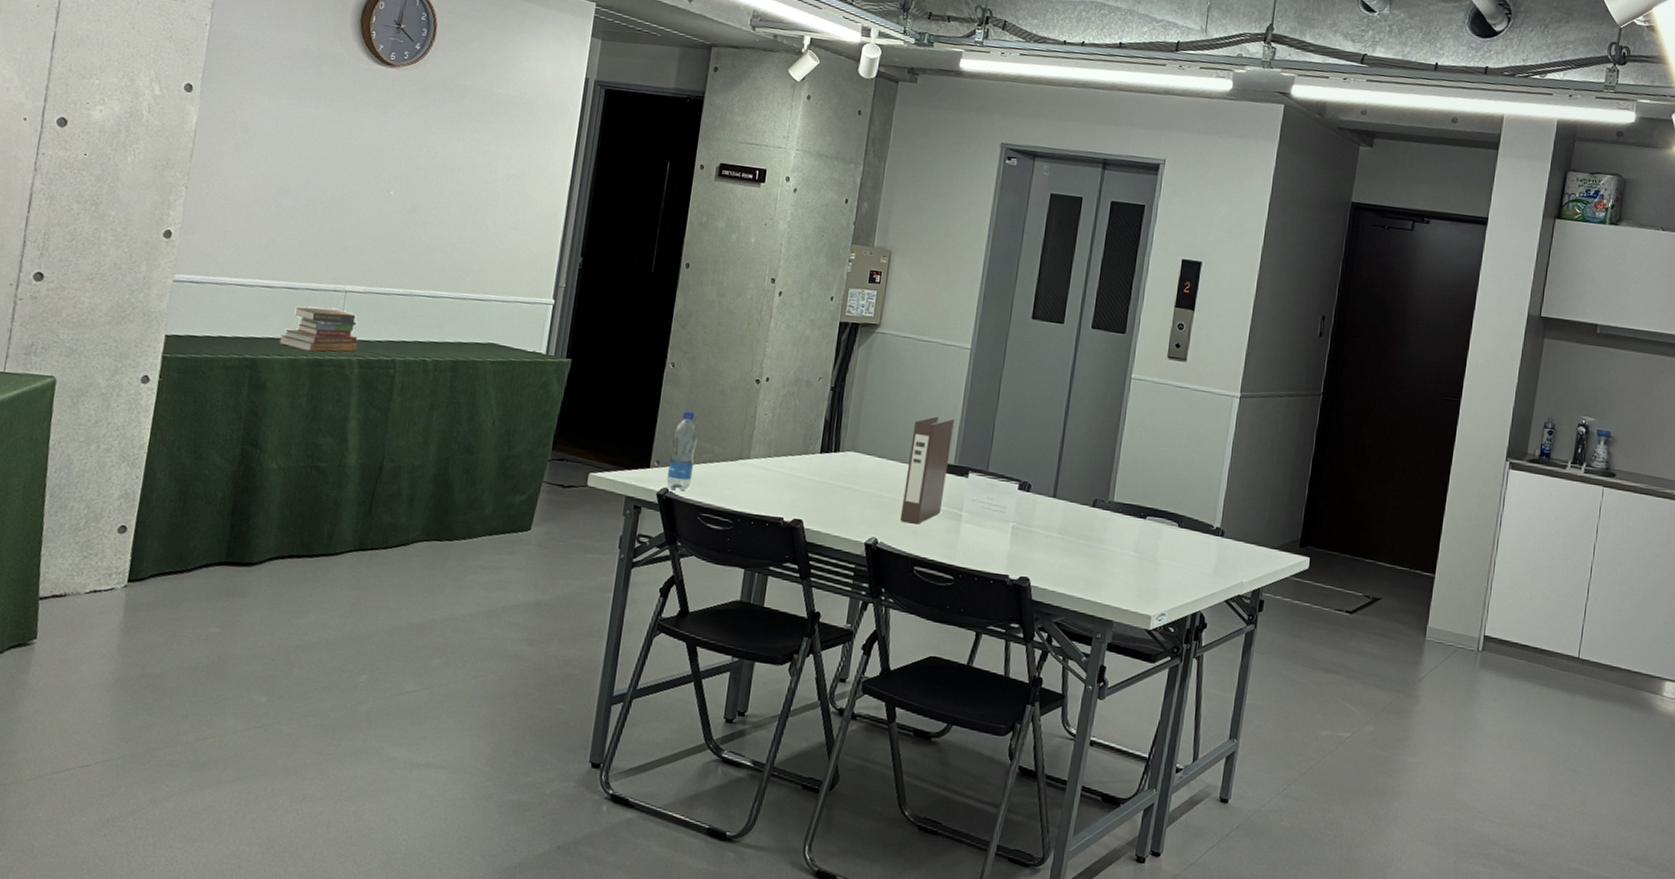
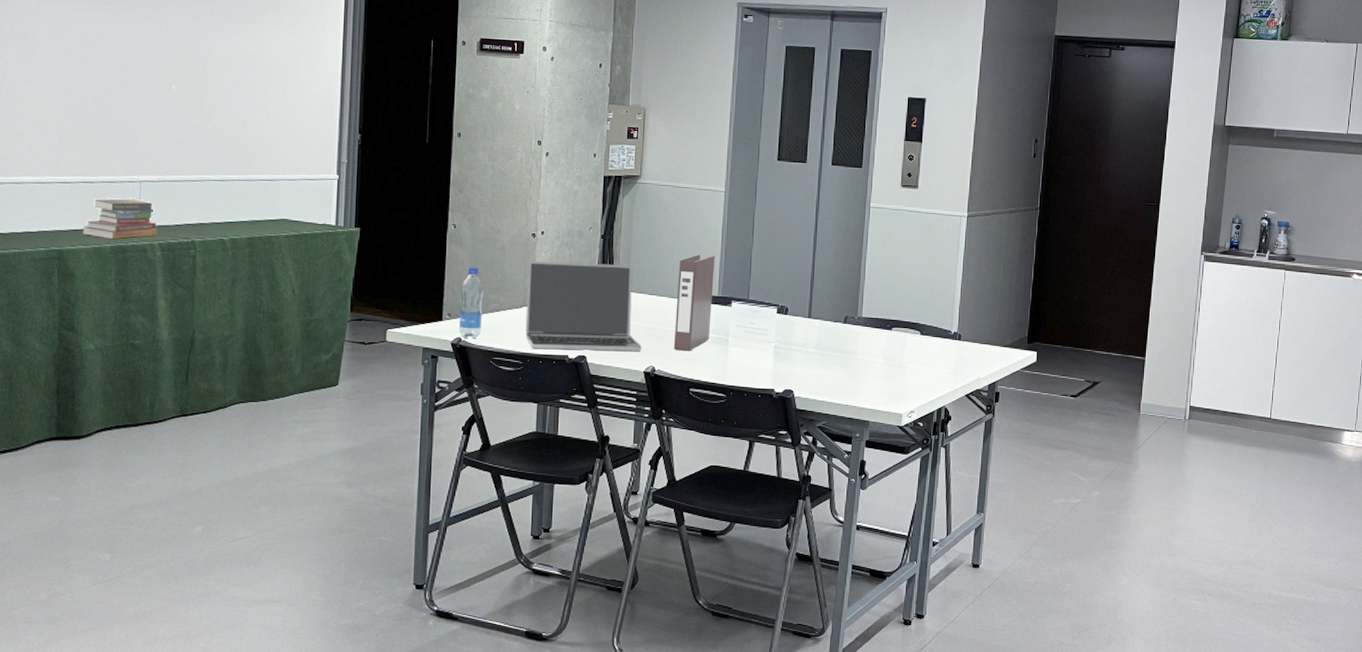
laptop: none [738,409,865,520] -> present [525,261,642,351]

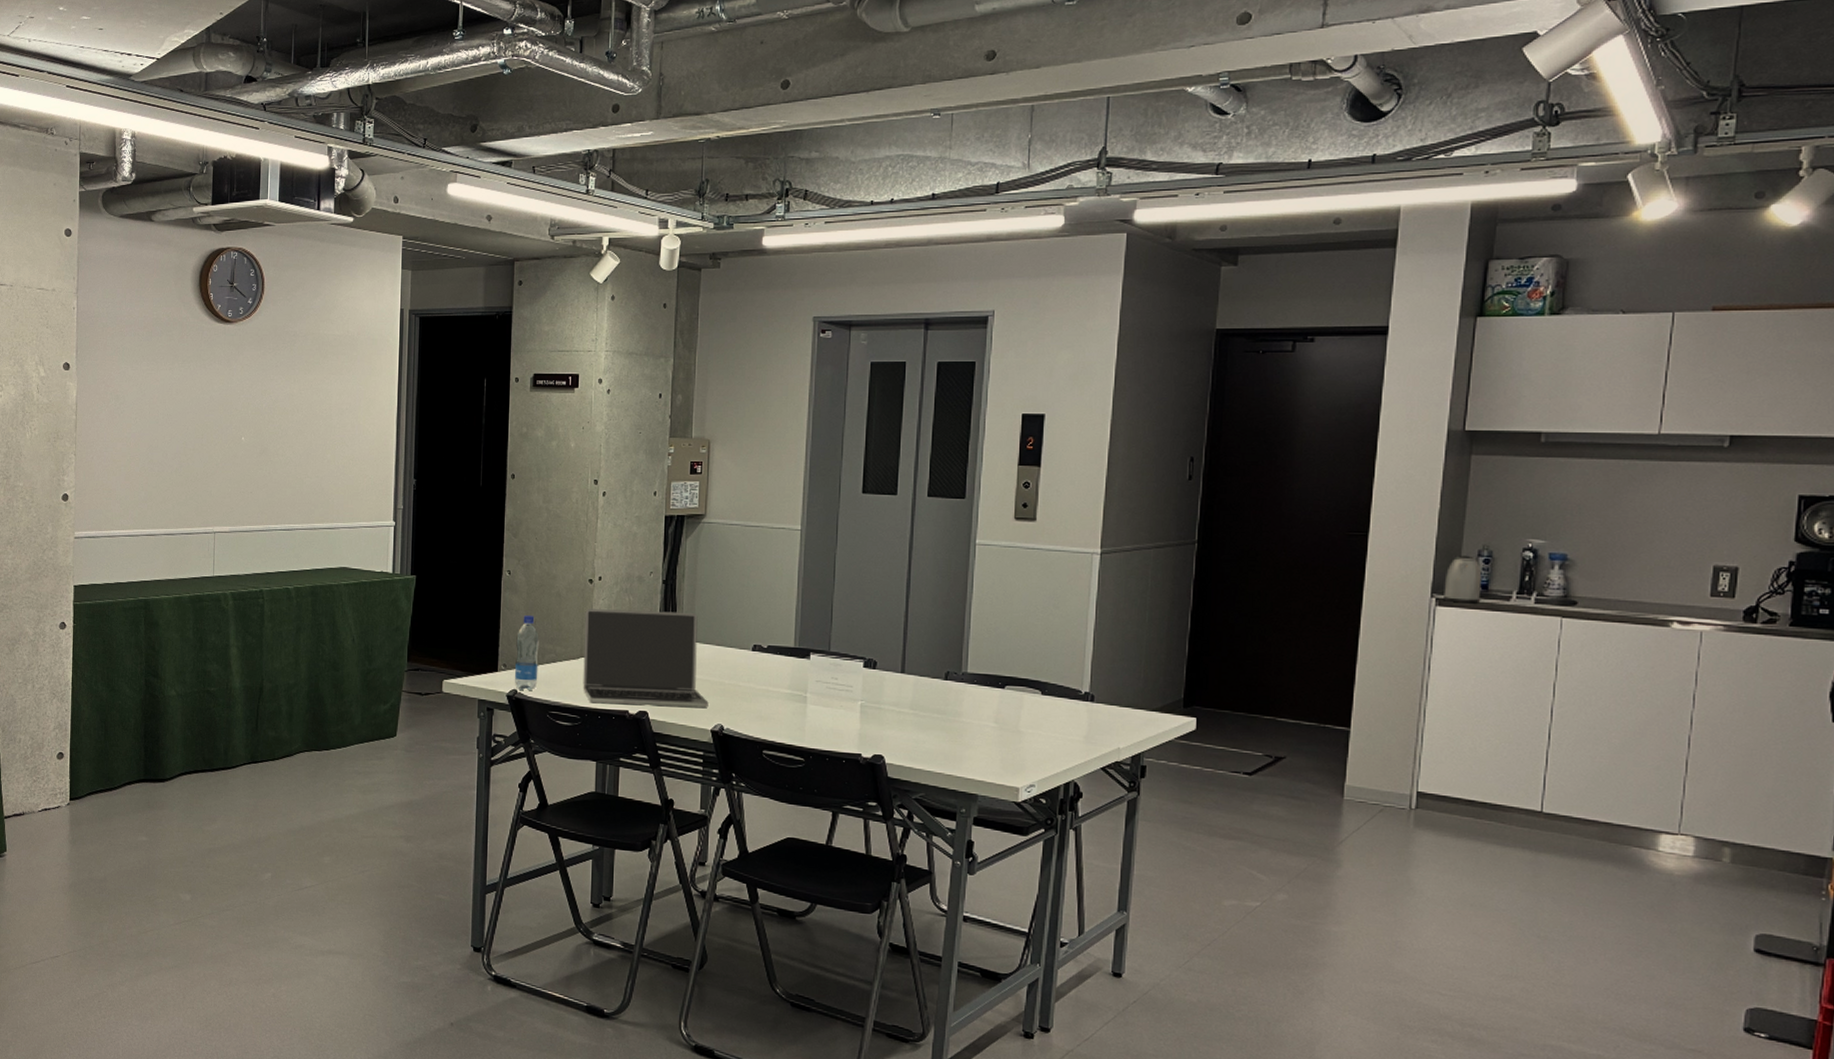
books: present [83,198,157,240] -> none [166,549,229,590]
binder: present [673,254,715,351] -> none [744,600,790,709]
kettle: none [1209,222,1235,261] -> present [1444,555,1482,605]

